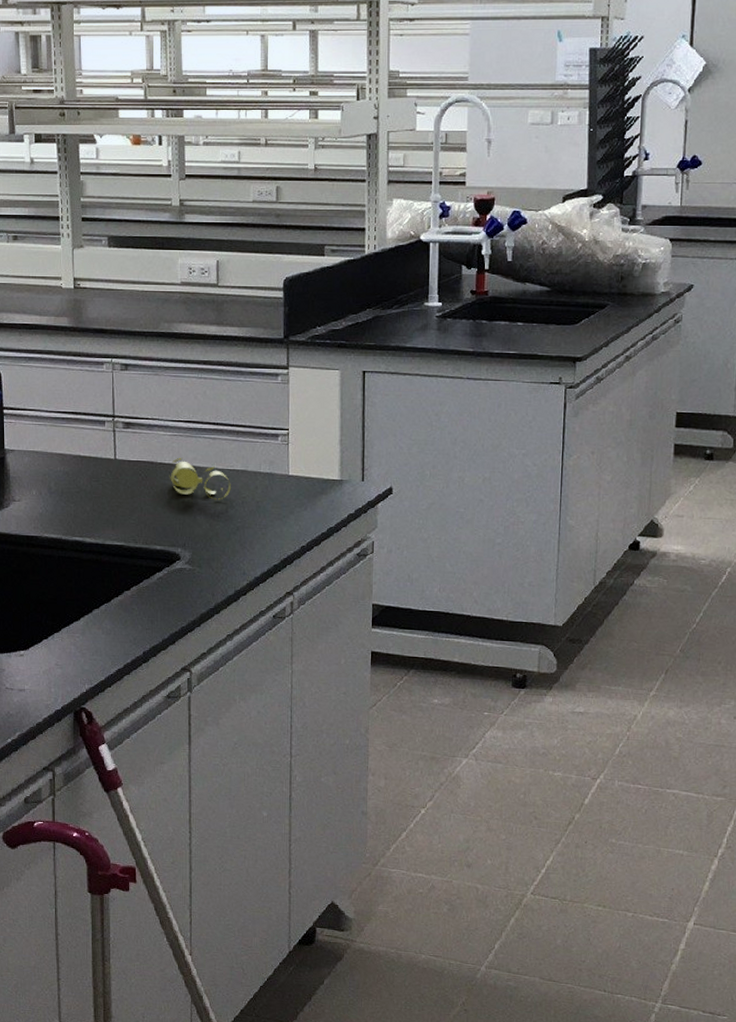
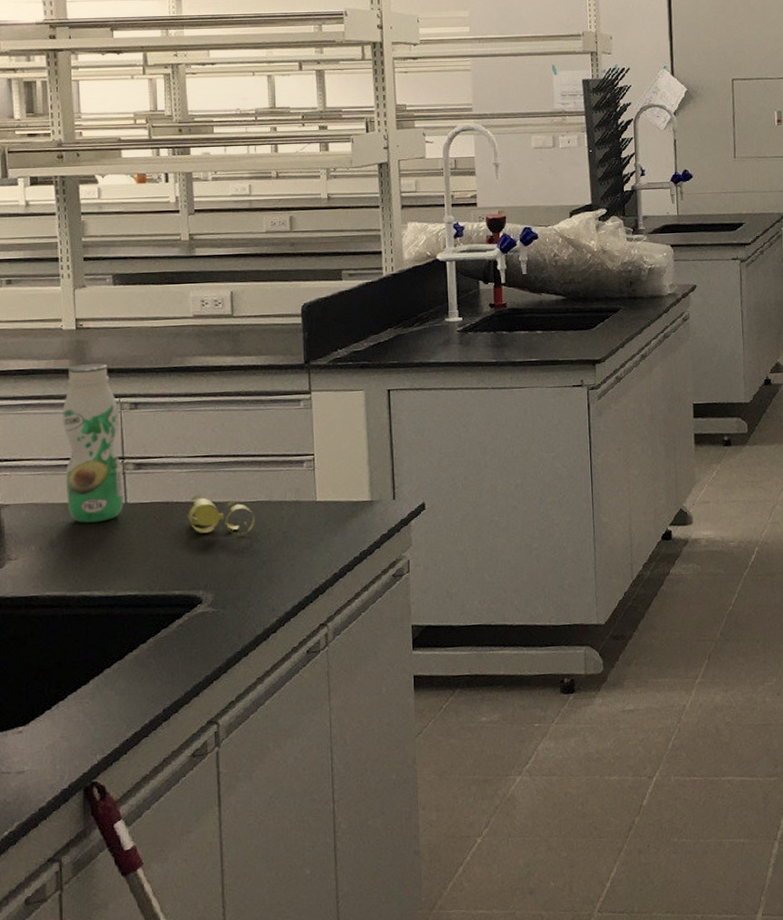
beverage bottle: none [61,323,113,474] -> present [63,363,124,523]

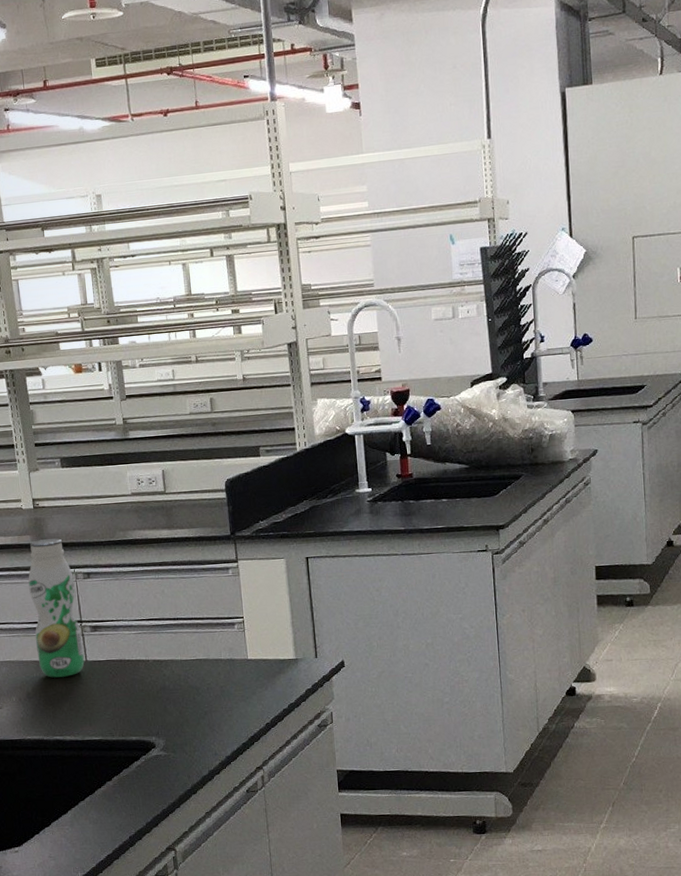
measuring cup: present [186,494,255,536] -> none [137,653,196,689]

